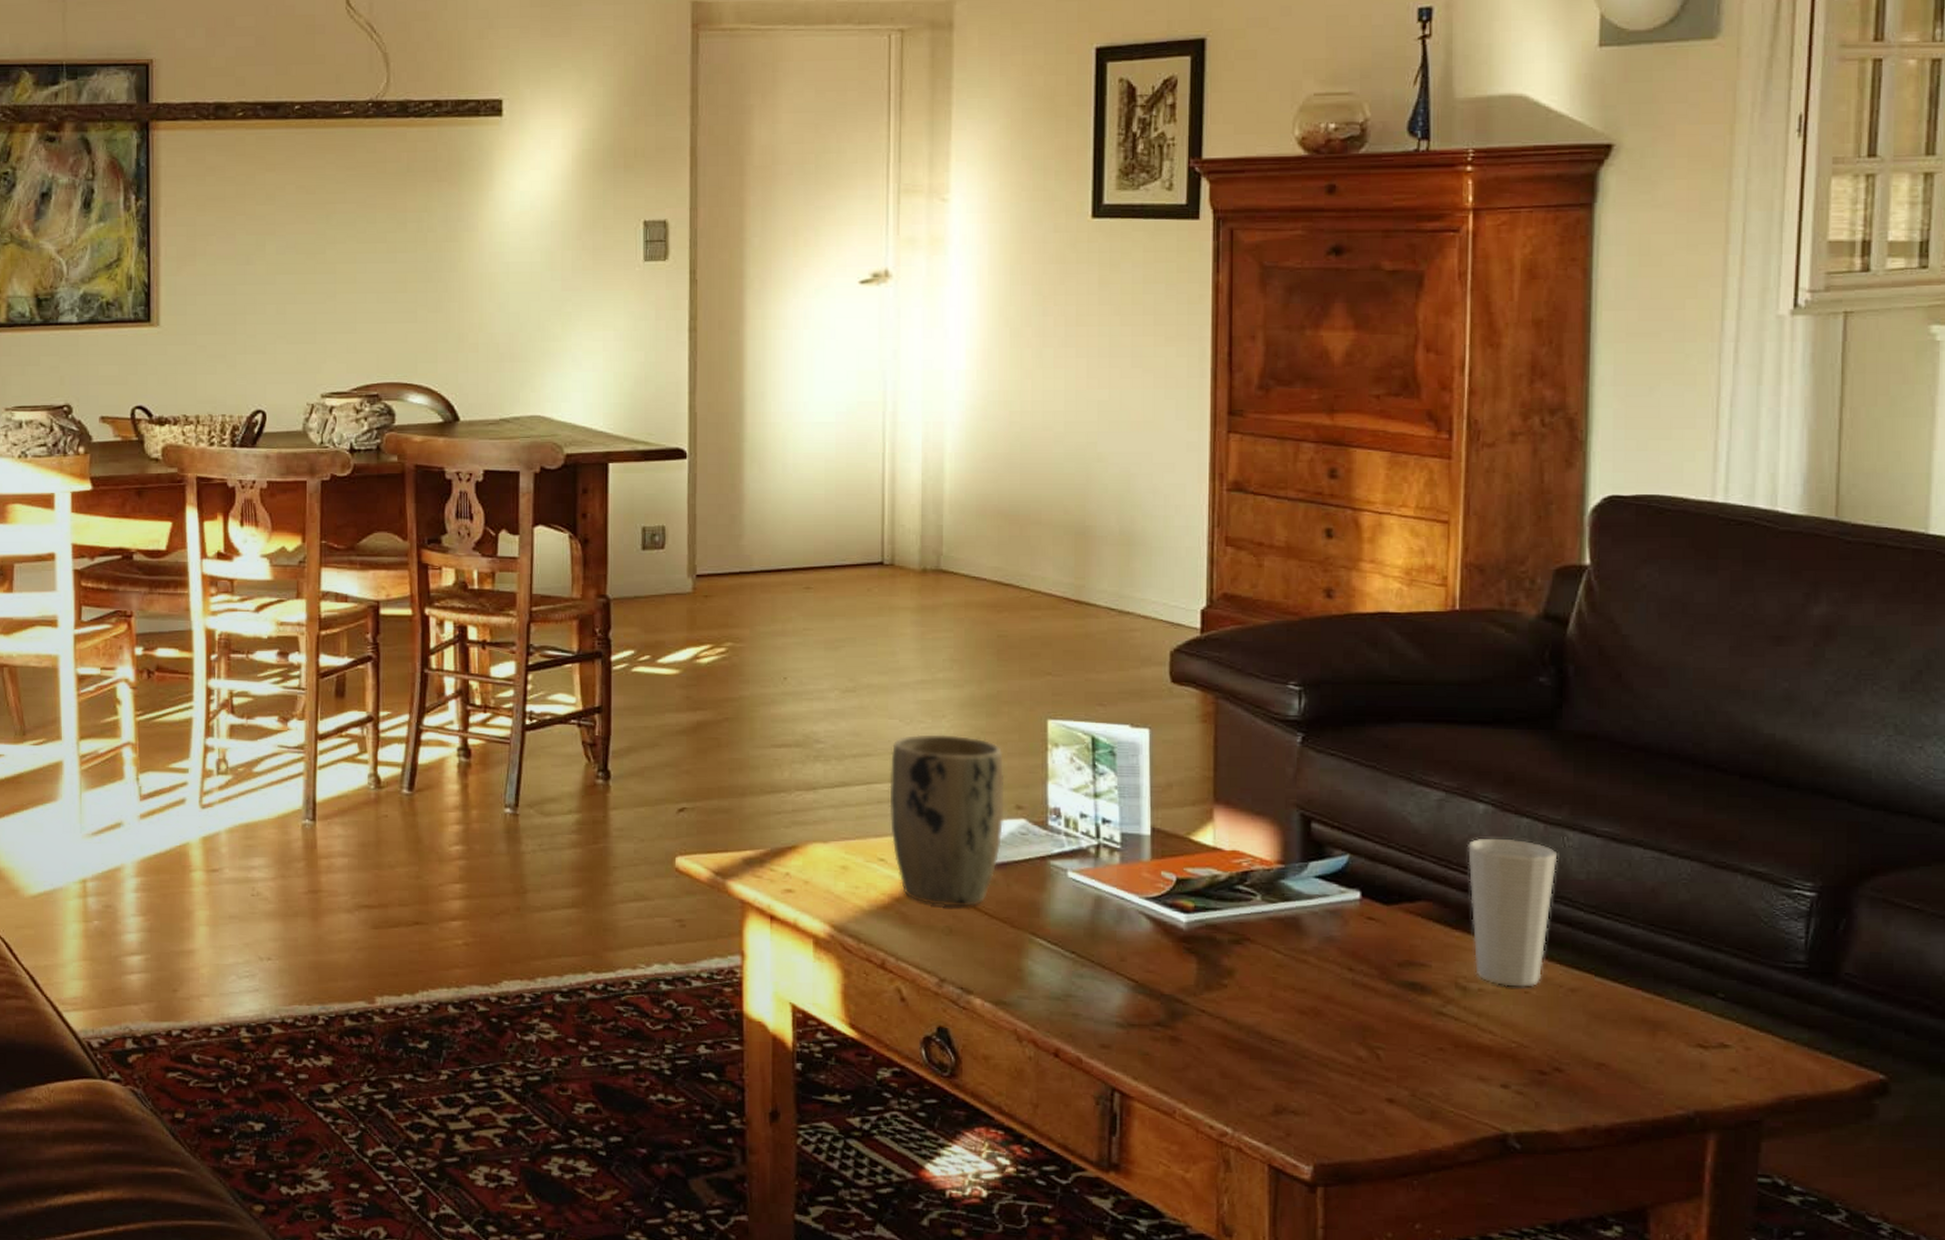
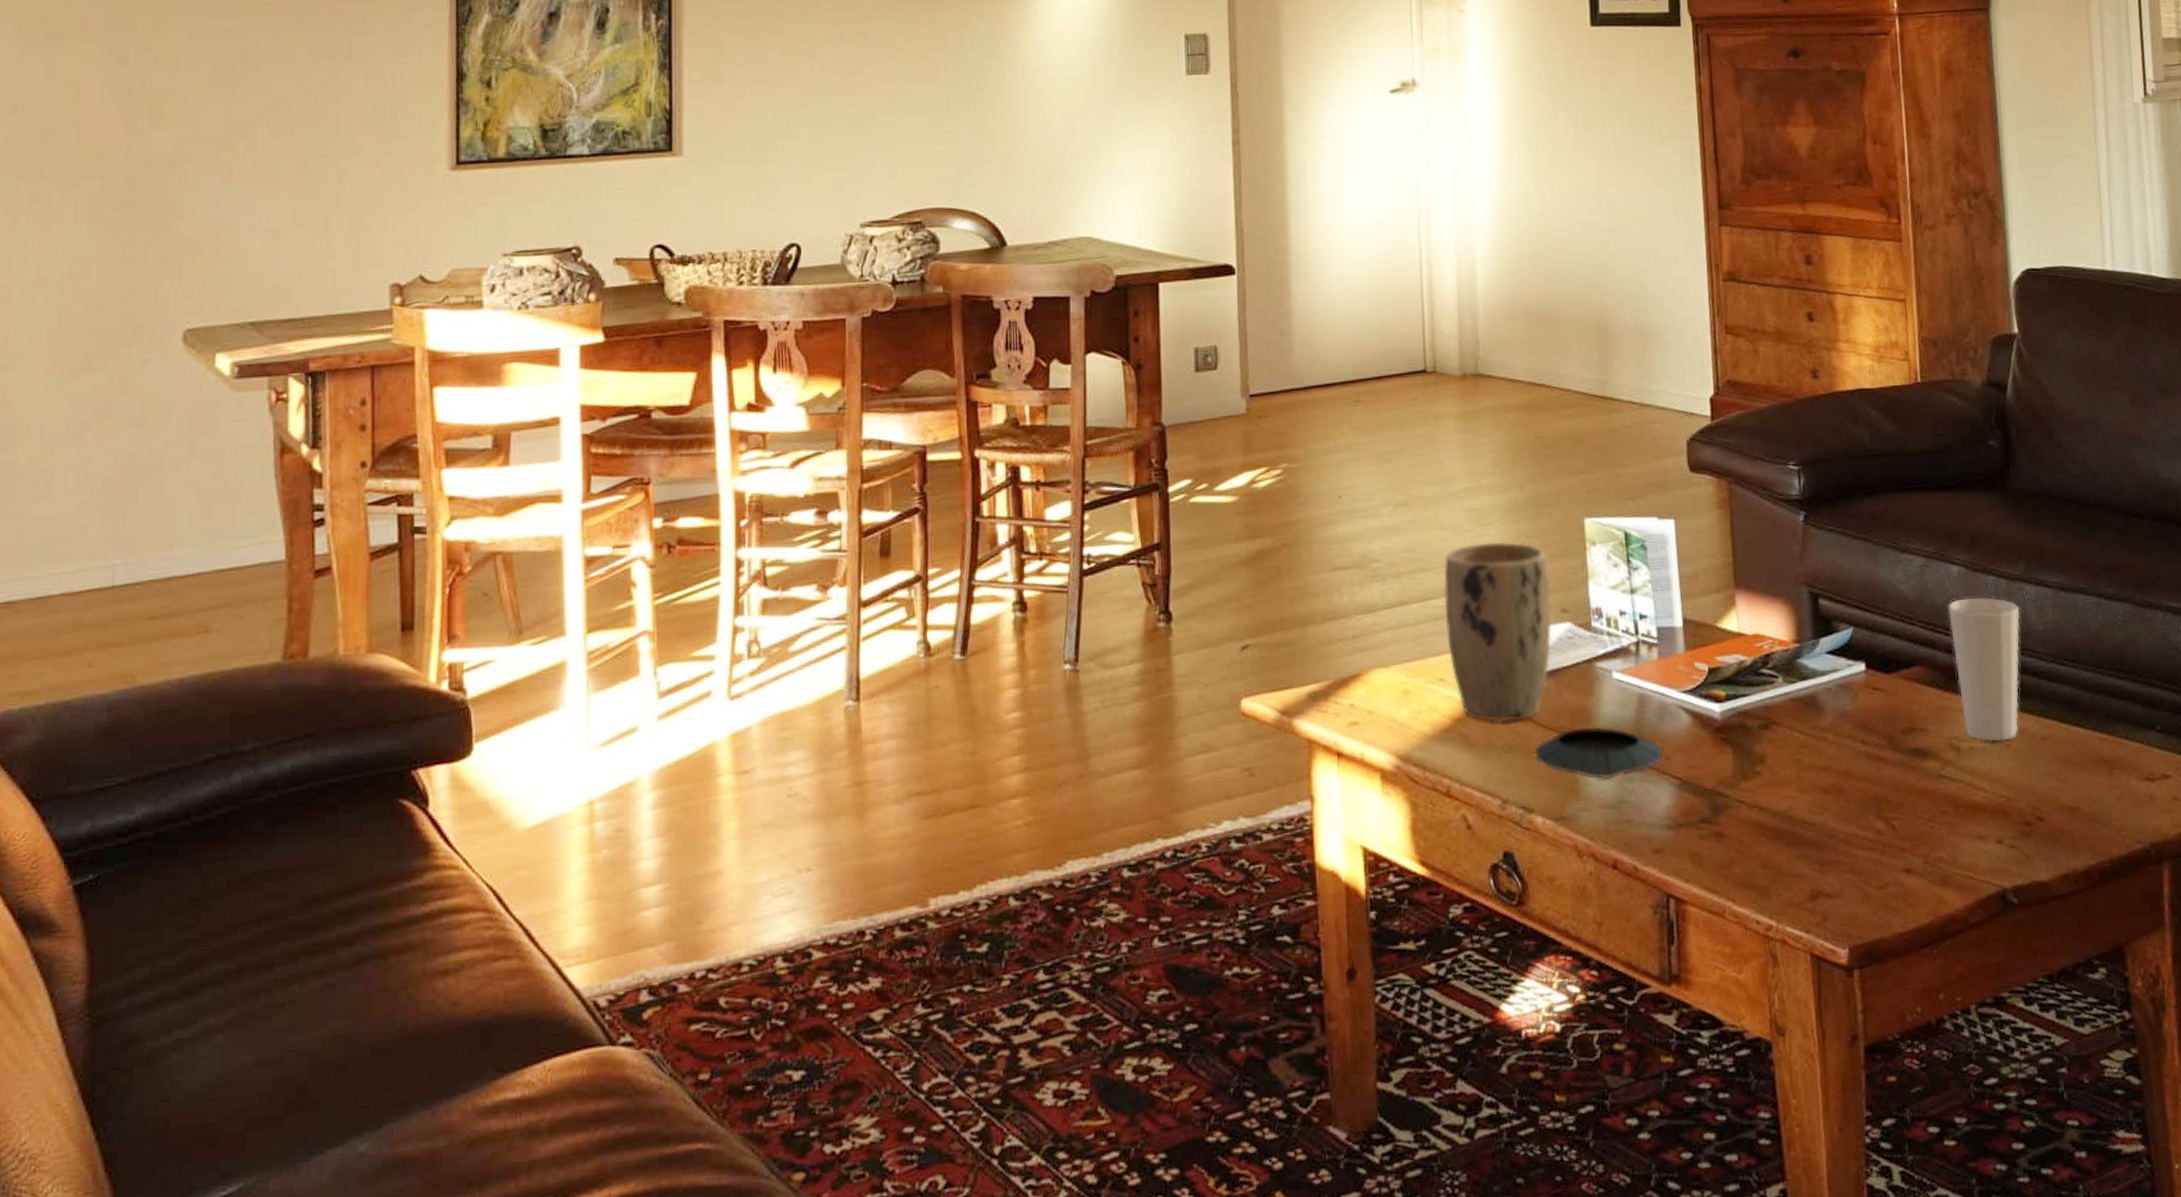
saucer: none [977,920,1119,973] -> present [1534,726,1664,779]

